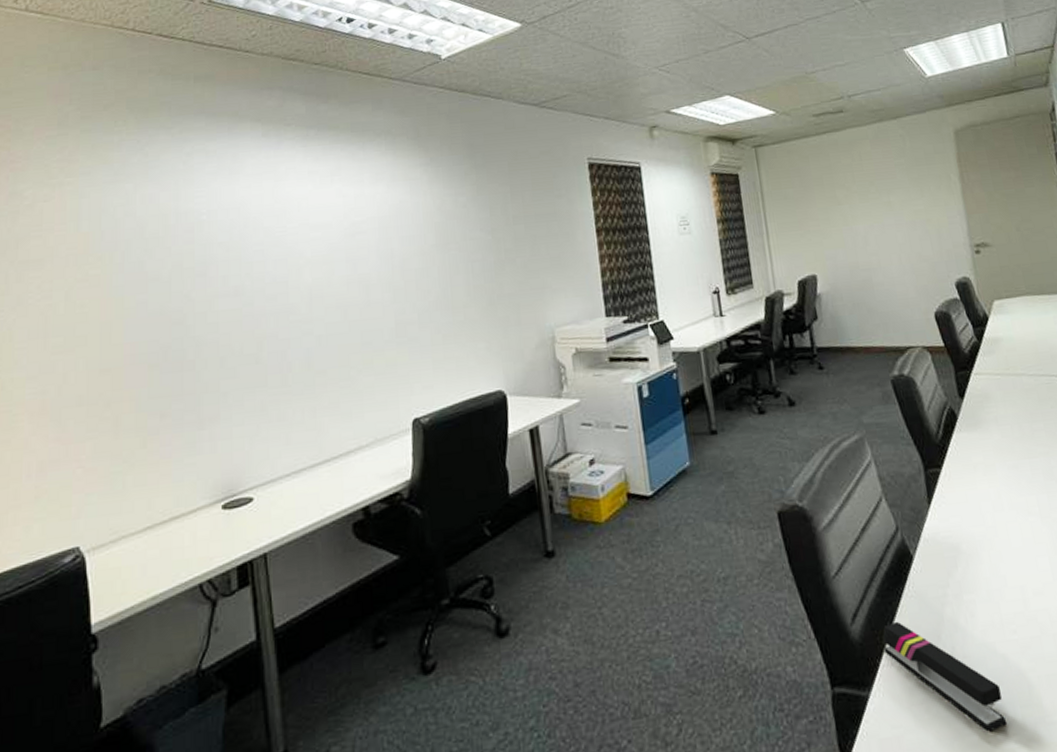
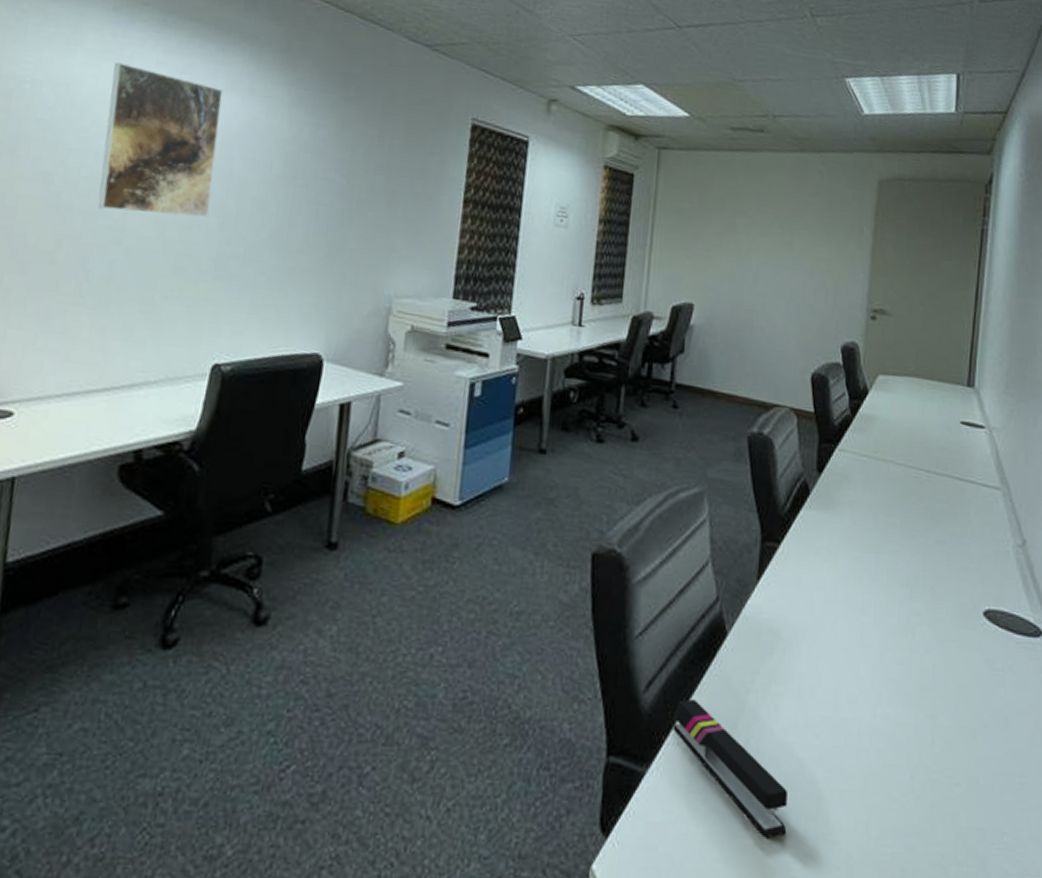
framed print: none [274,179,382,308] -> present [98,62,223,219]

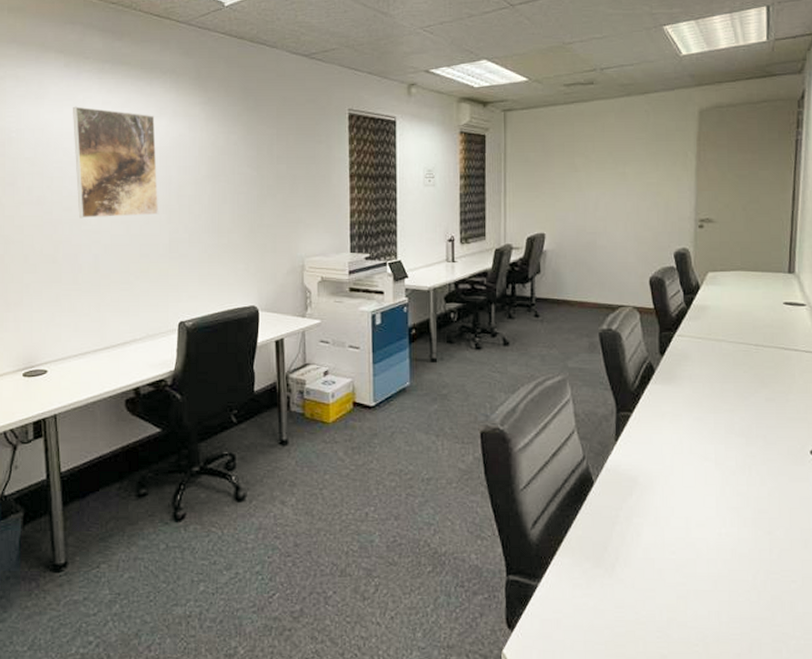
stapler: present [673,698,787,838] -> none [556,531,653,627]

